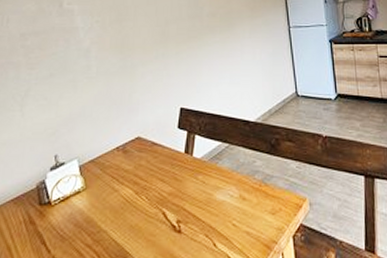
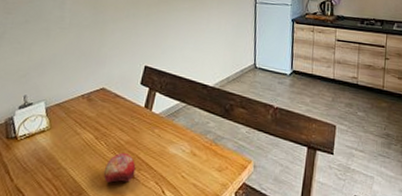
fruit: none [147,205,182,241] -> present [103,152,136,183]

